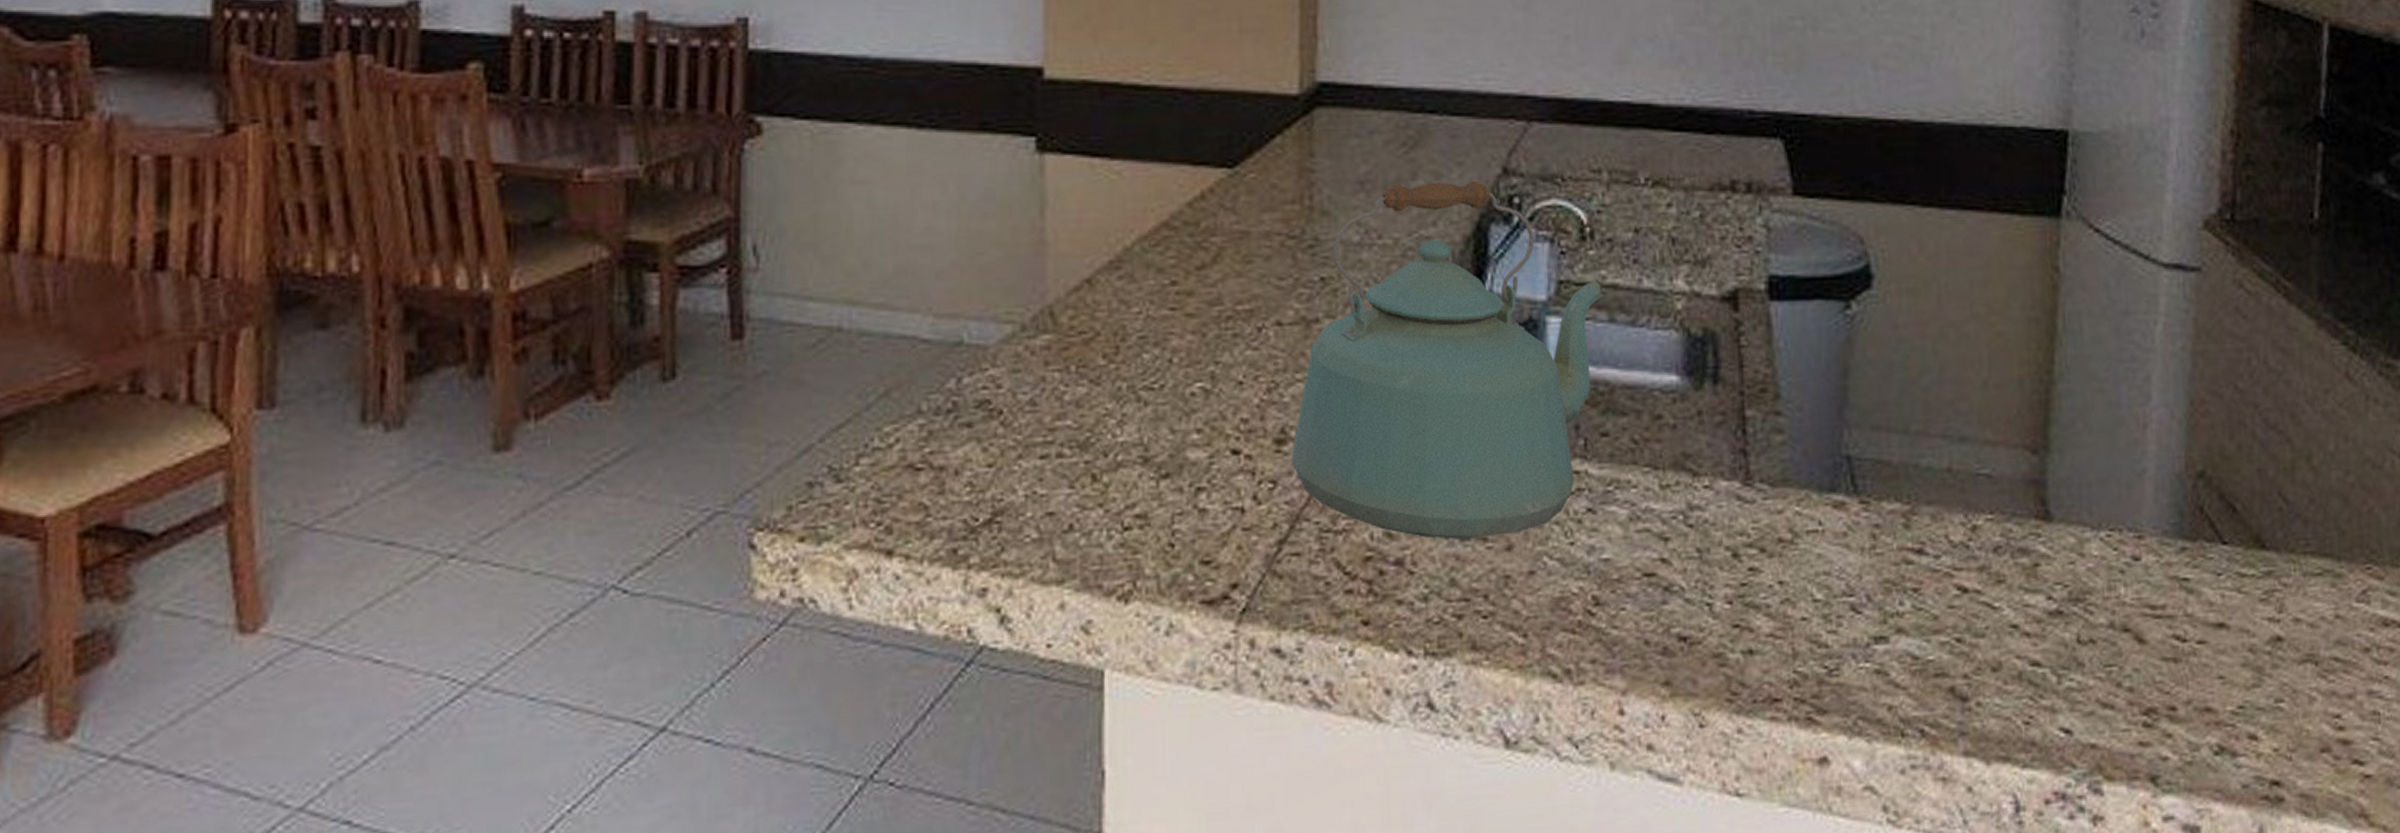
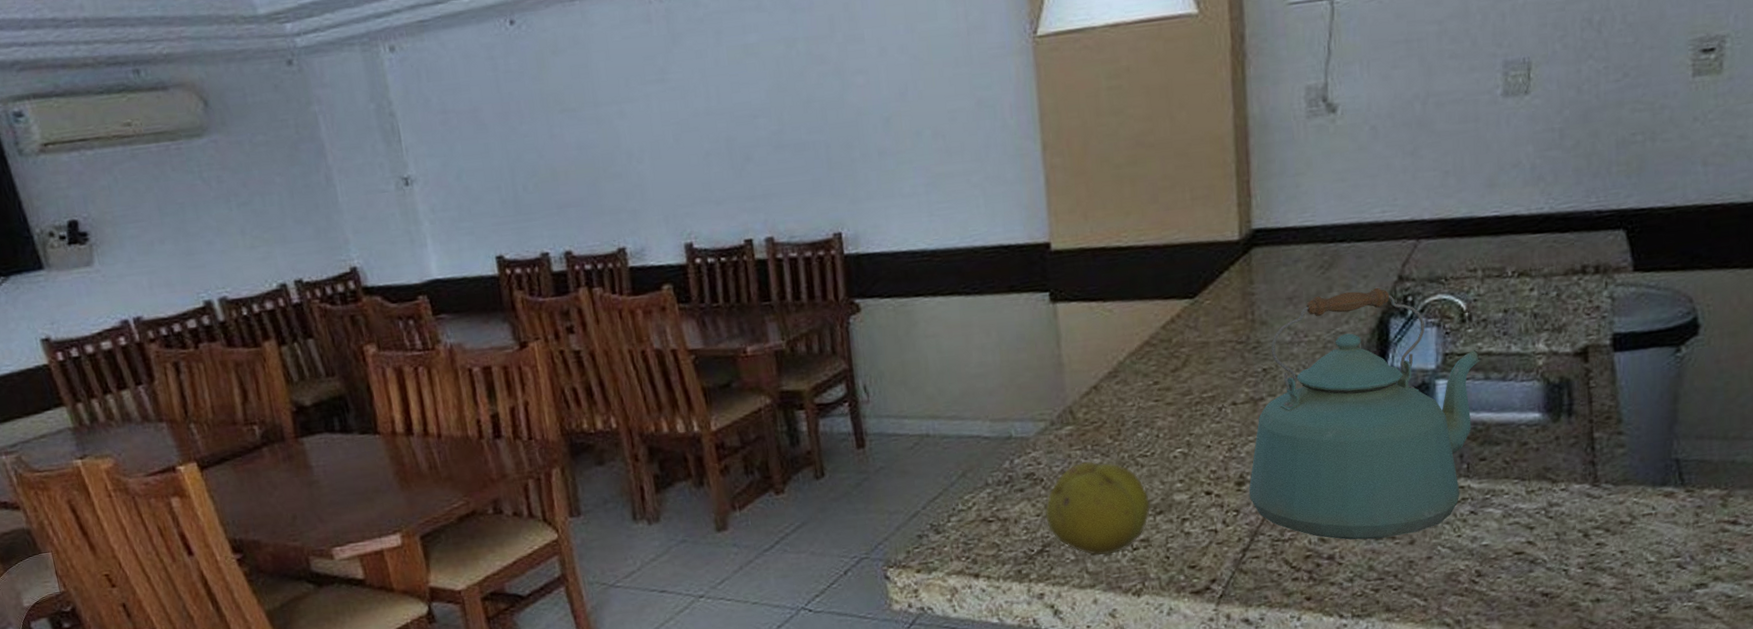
fruit: none [1000,389,1152,535] -> present [1045,461,1150,556]

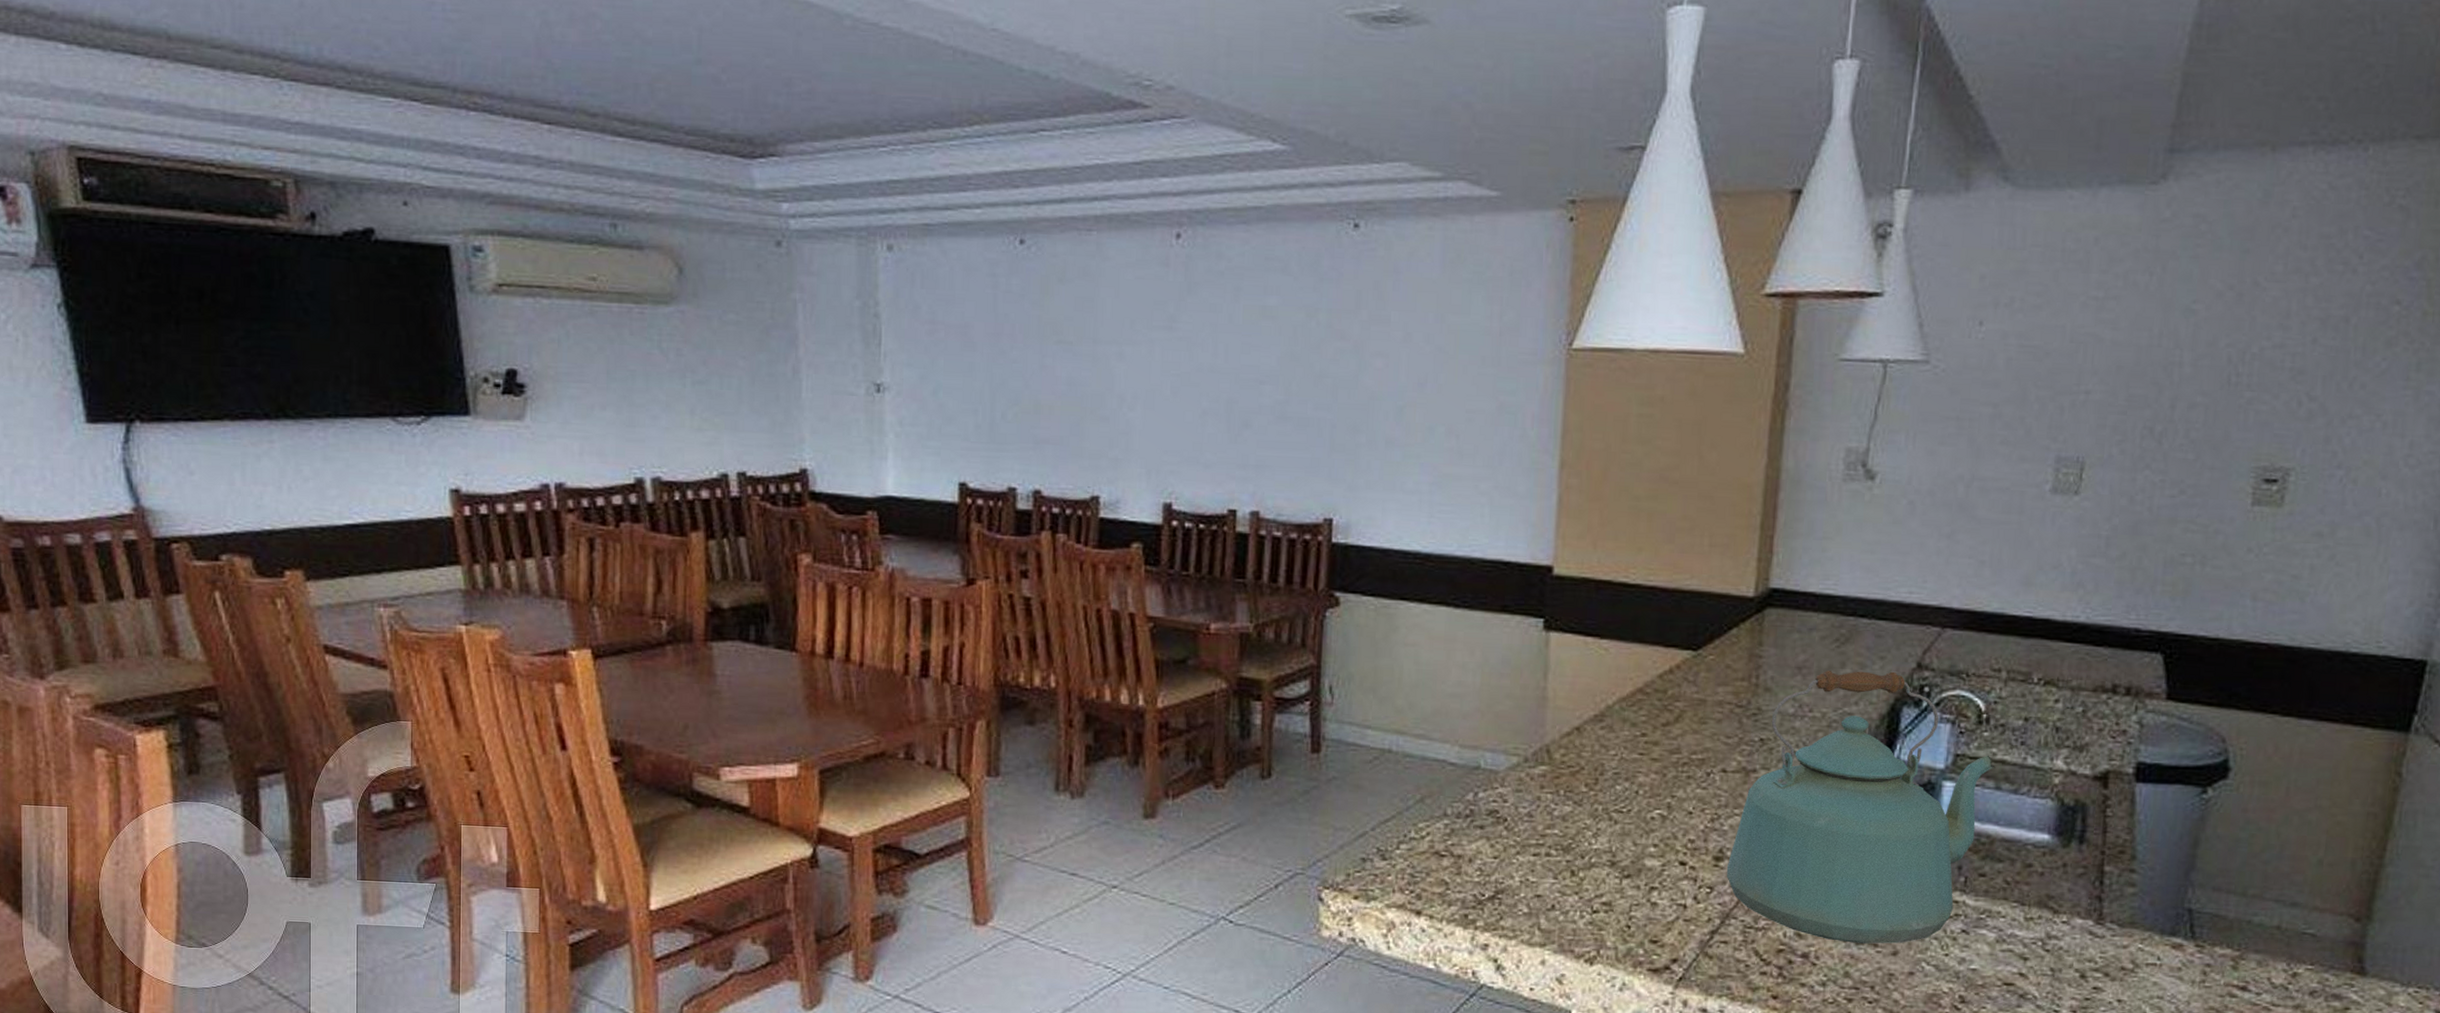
fruit: present [1045,461,1150,556] -> none [1503,807,1618,913]

